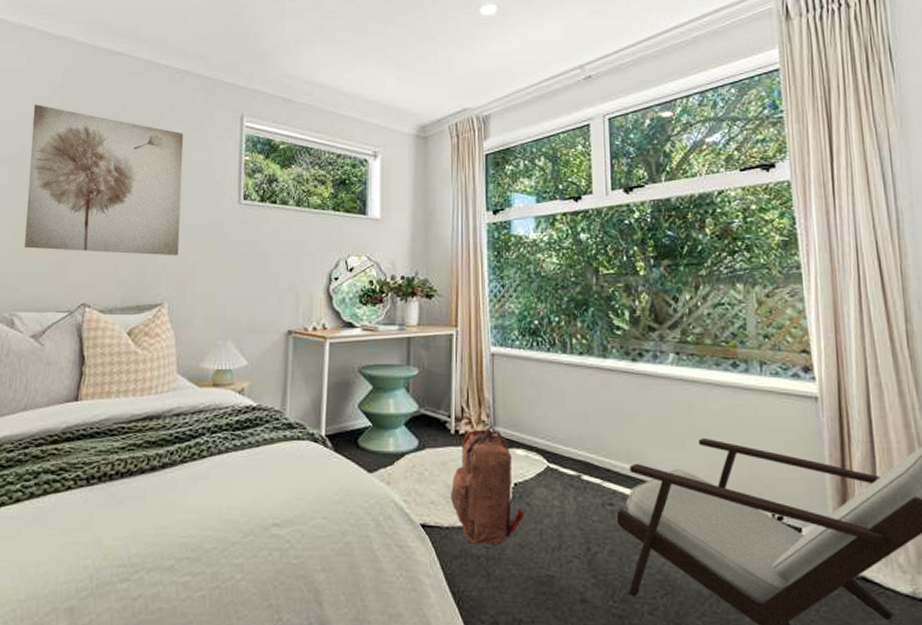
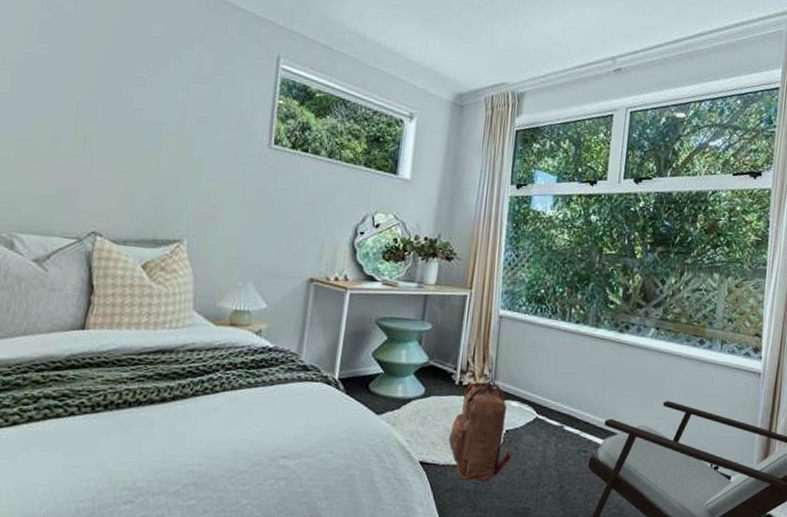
wall art: present [25,104,184,256] -> none [28,8,215,194]

